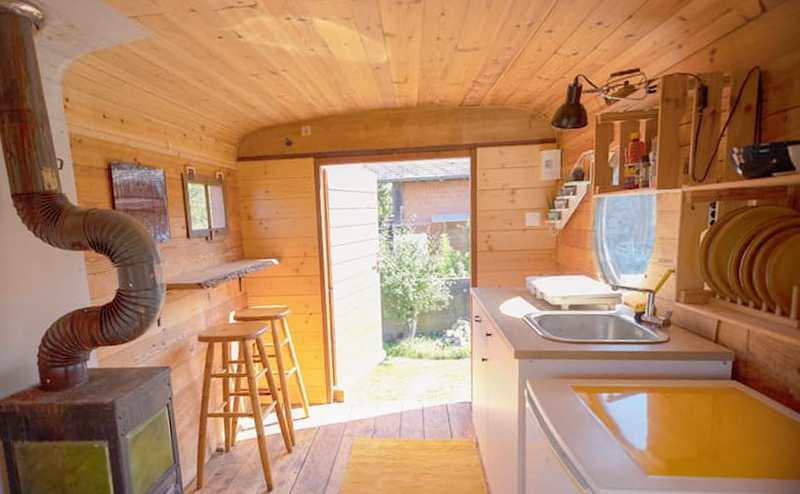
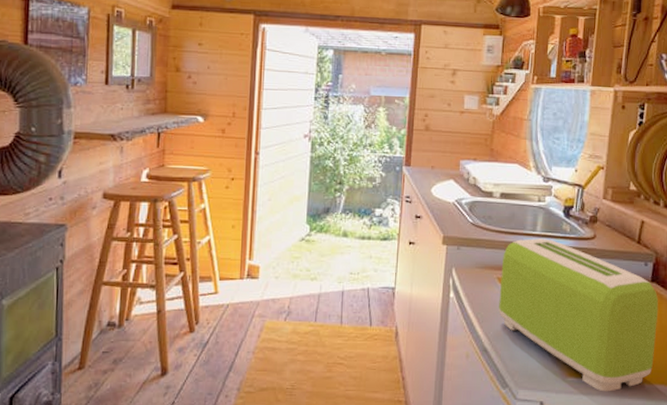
toaster: none [574,345,740,487] -> present [499,238,659,392]

